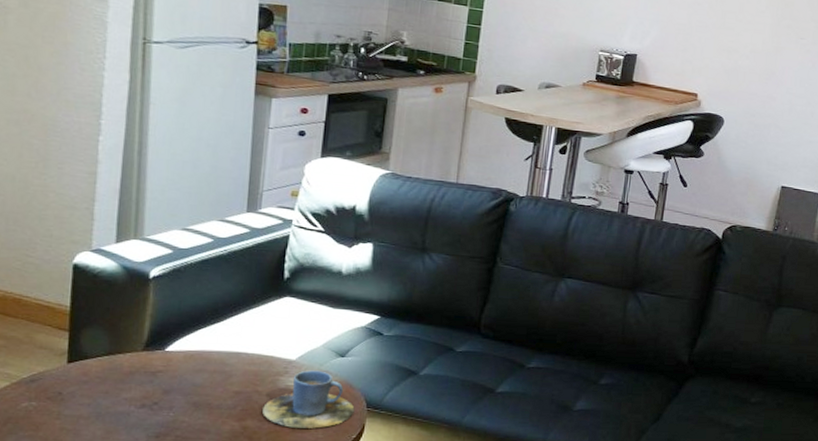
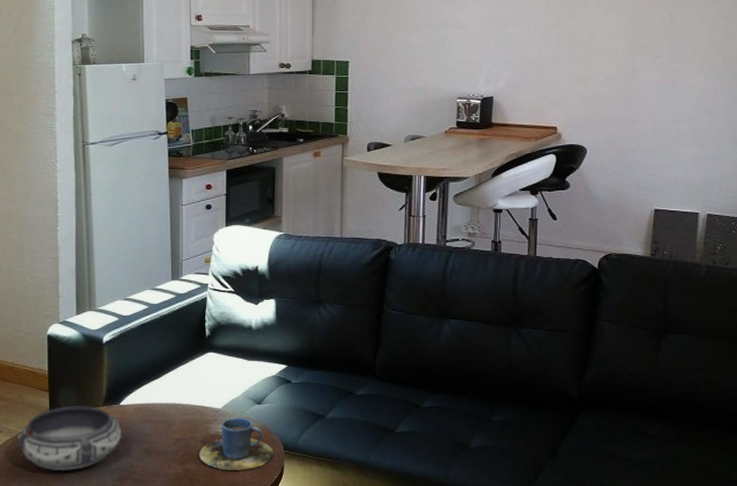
bowl: none [17,349,165,426] -> present [17,406,122,471]

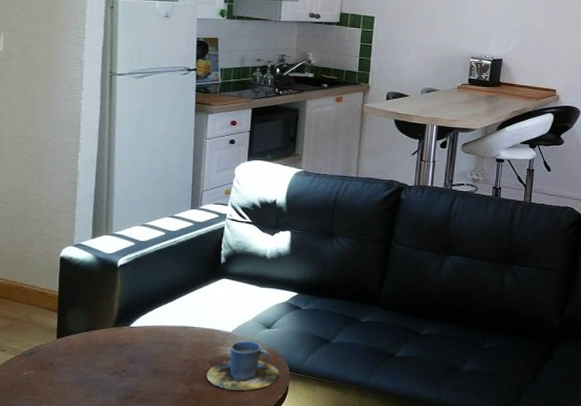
bowl: present [17,406,122,471] -> none [20,326,131,390]

